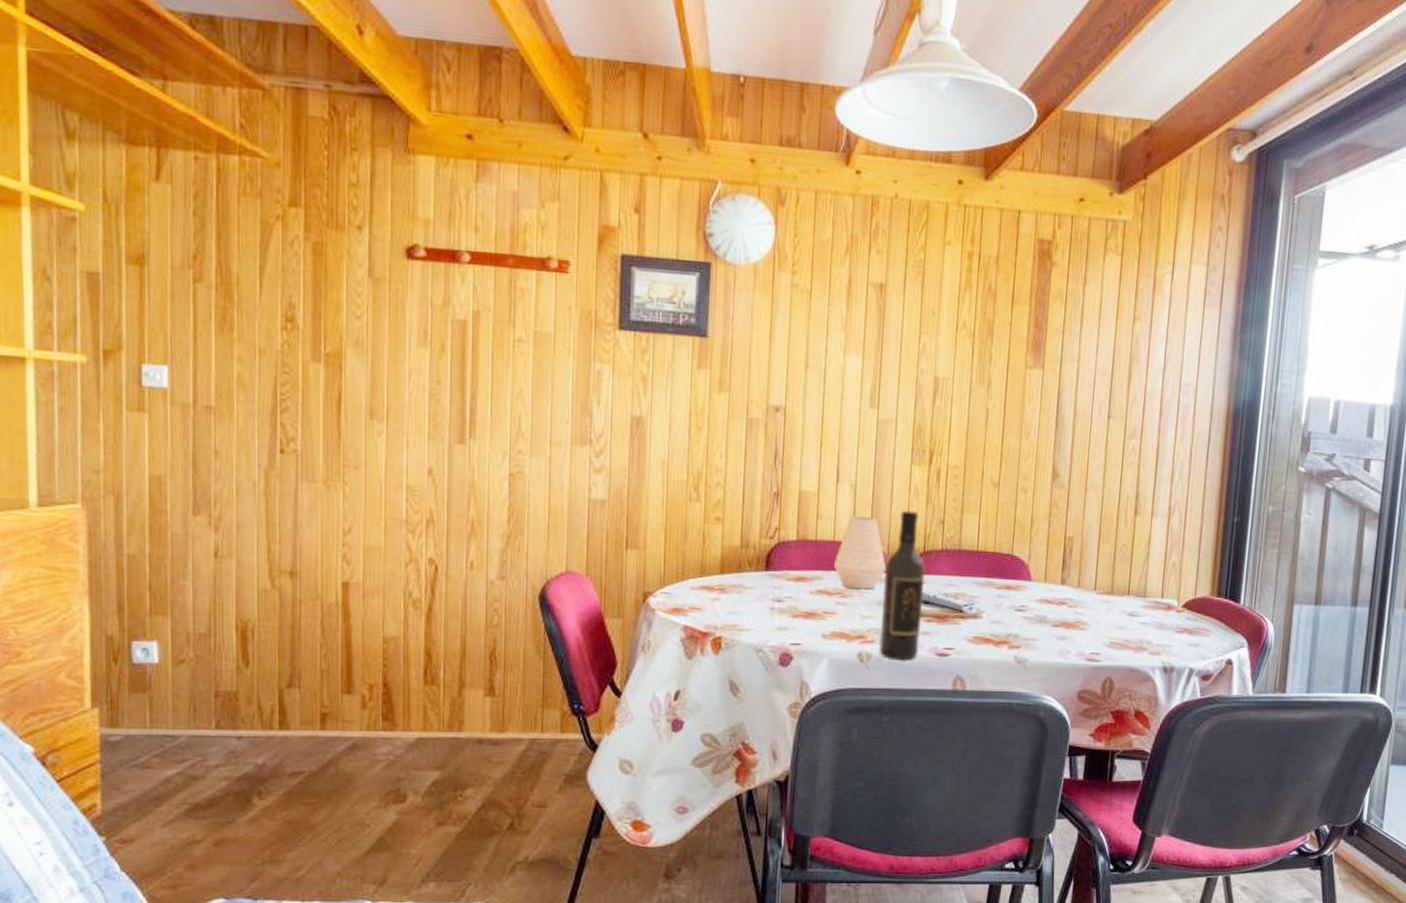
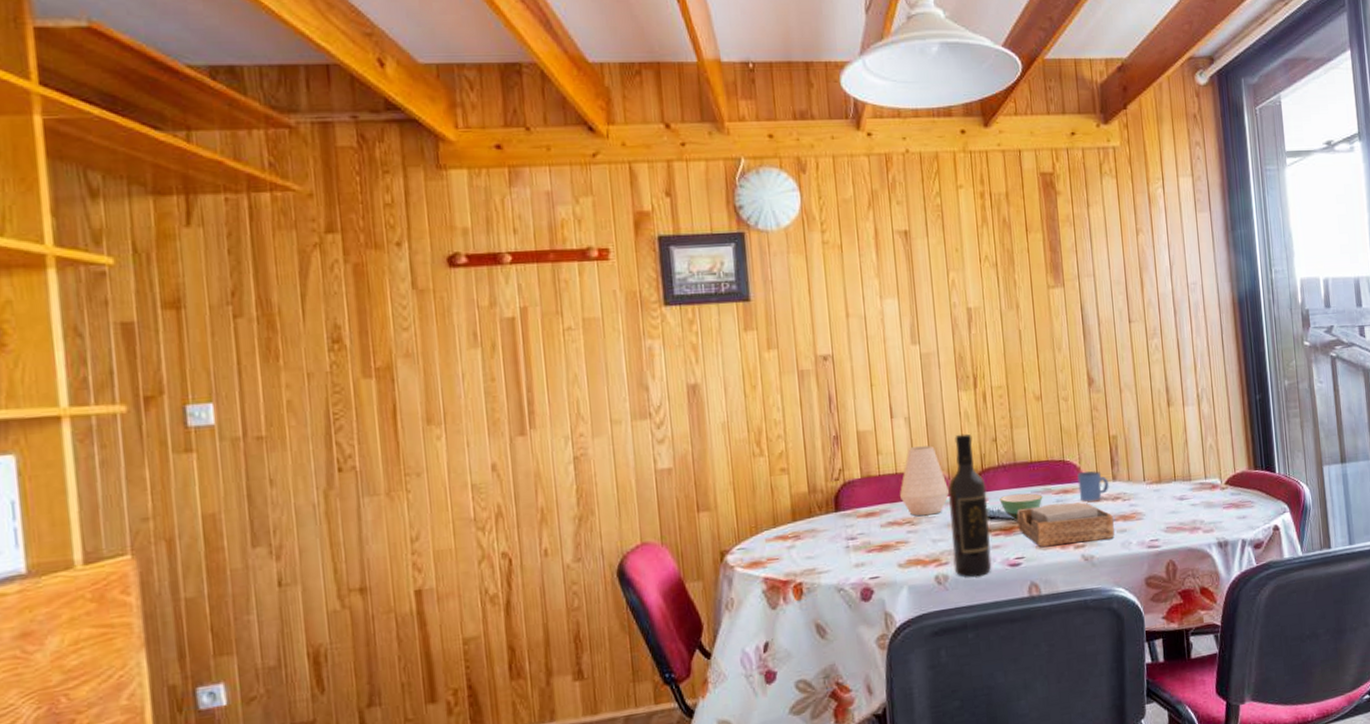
bowl: none [937,581,984,612] -> present [999,493,1043,522]
napkin holder: none [952,598,1055,646] -> present [1016,502,1115,547]
mug: none [1022,569,1057,604] -> present [1077,471,1109,503]

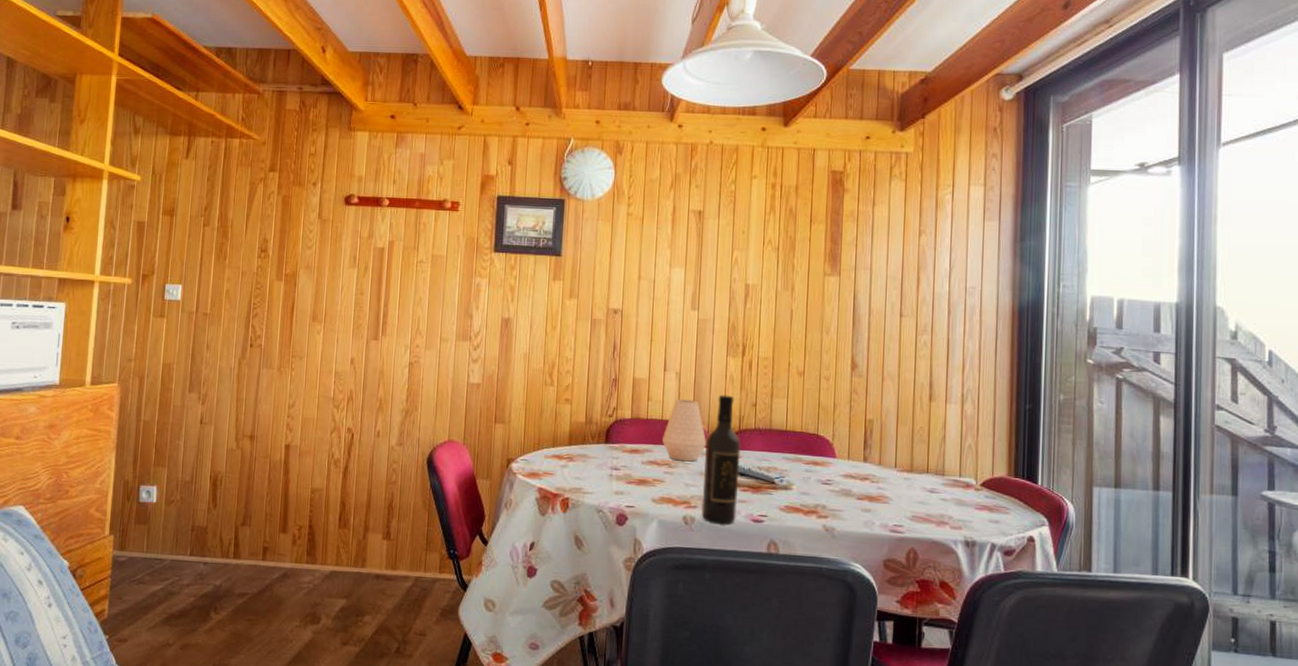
bowl: present [999,493,1043,522] -> none [751,456,793,483]
napkin holder: present [1016,502,1115,547] -> none [765,472,859,517]
mug: present [1077,471,1109,503] -> none [828,447,859,479]

